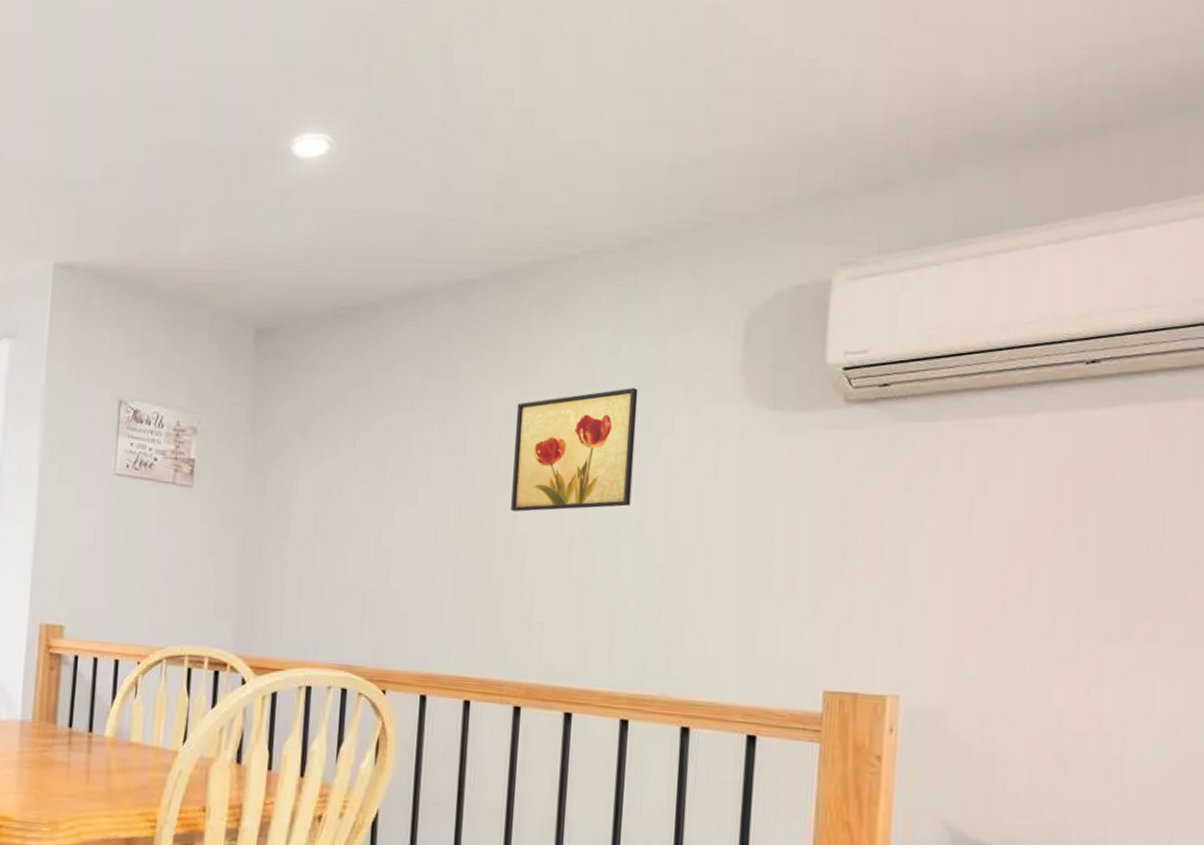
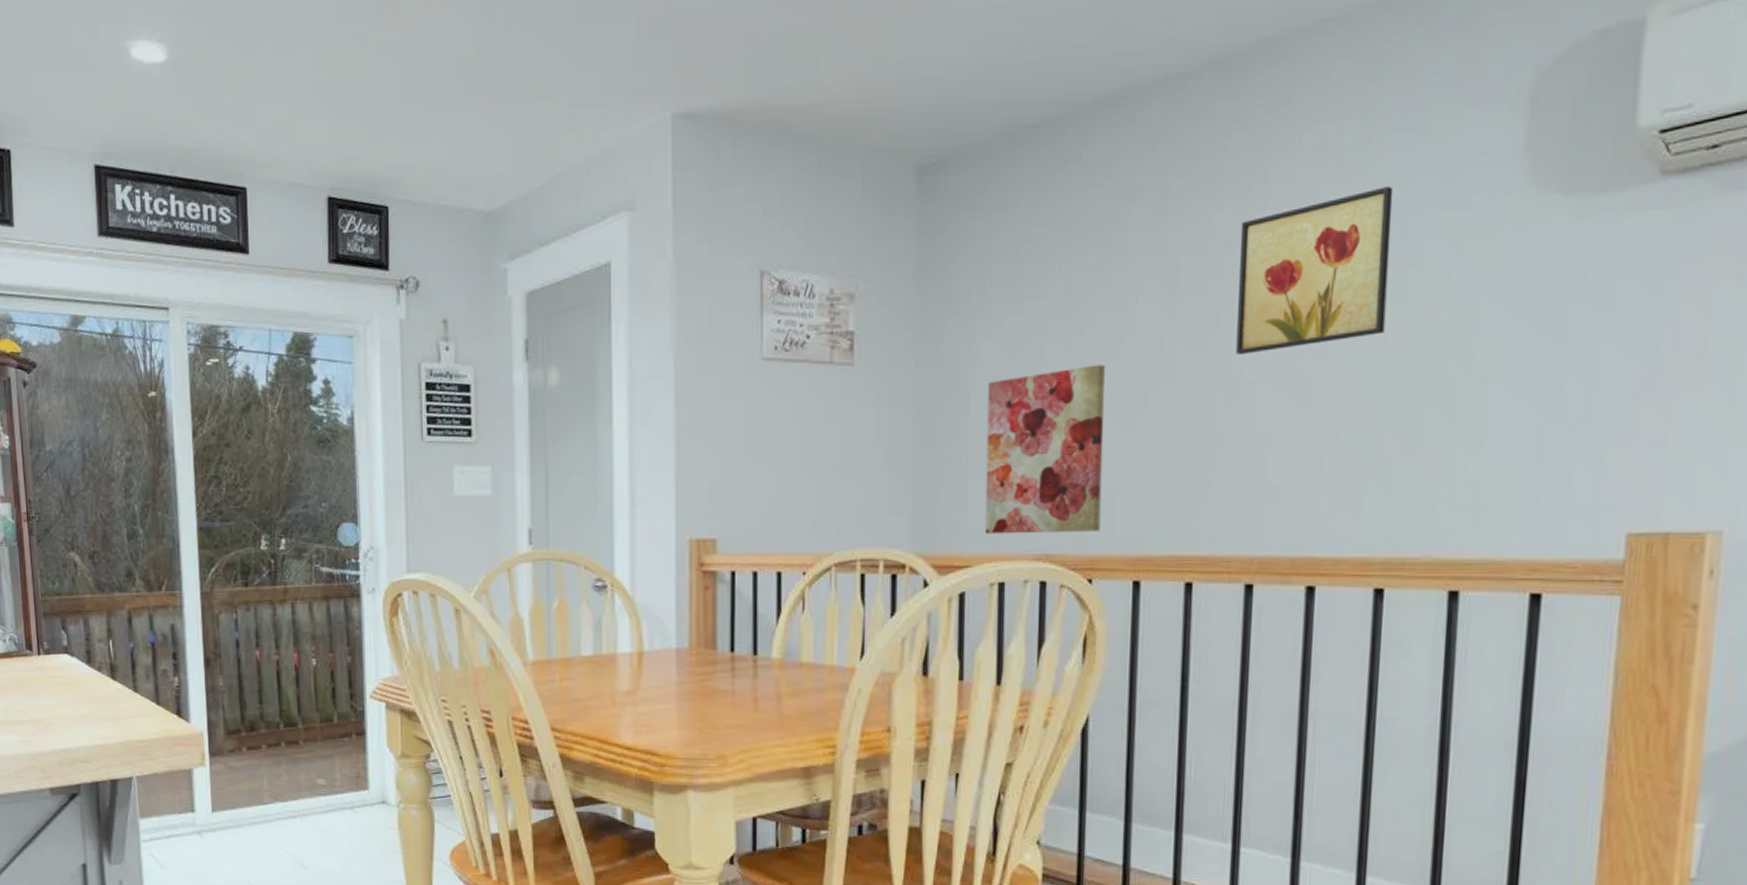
wall art: none [296,507,403,649] -> present [984,364,1105,534]

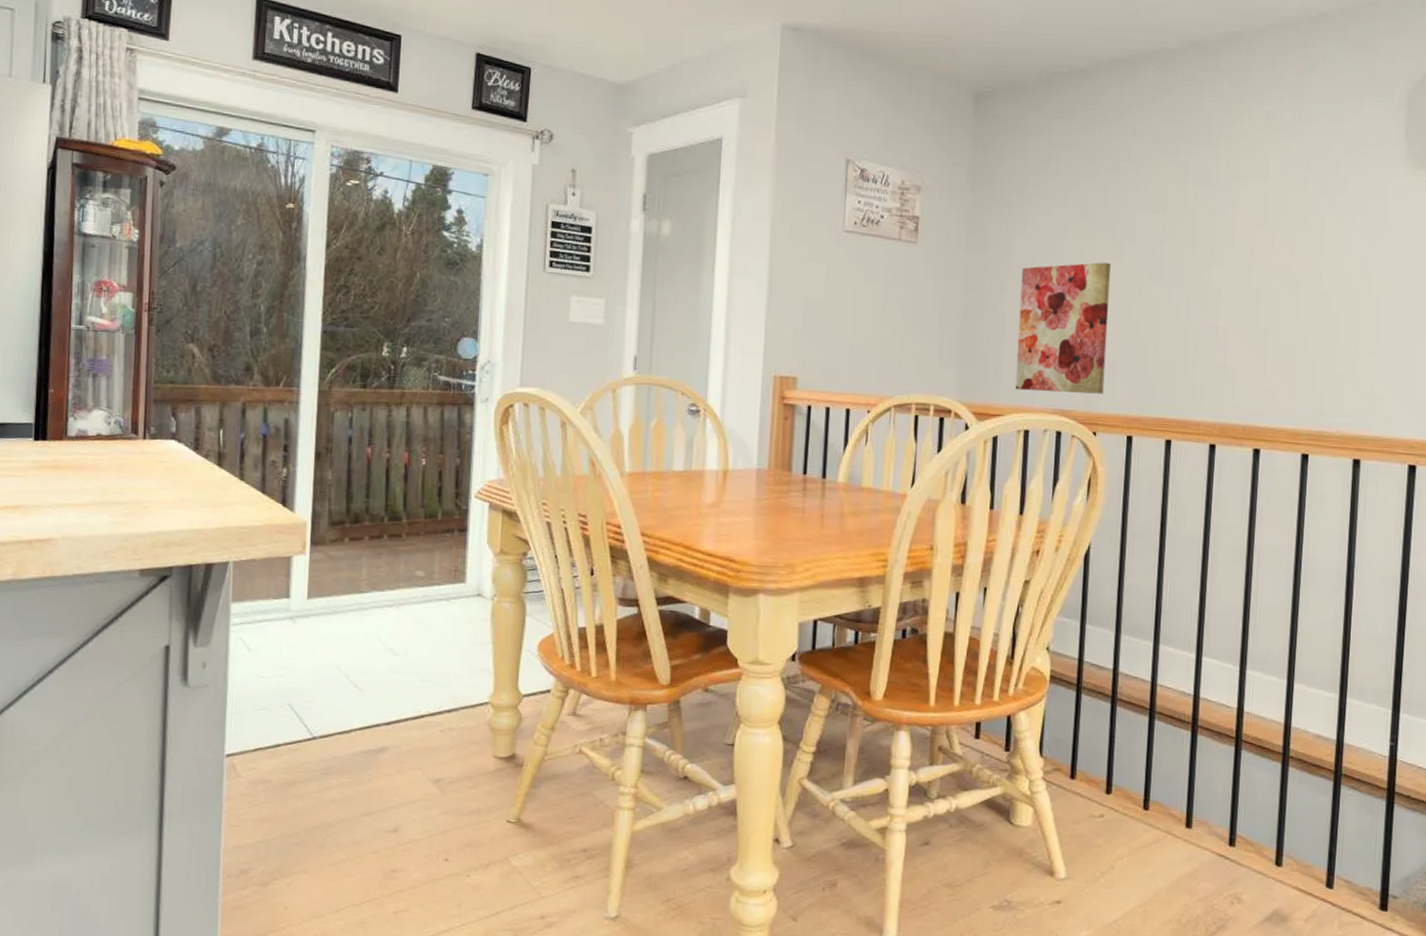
wall art: present [1236,185,1394,356] -> none [1206,151,1317,266]

